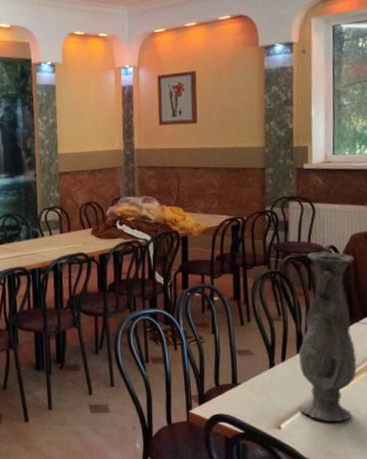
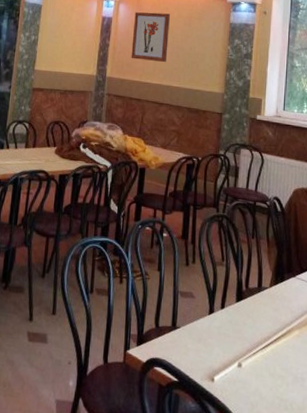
vase: present [298,251,357,421] -> none [233,201,295,380]

